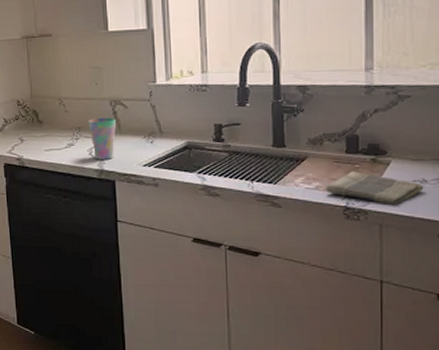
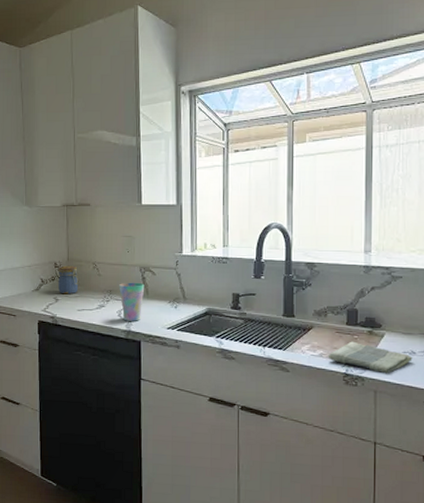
jar: none [22,103,44,134] -> present [58,265,78,295]

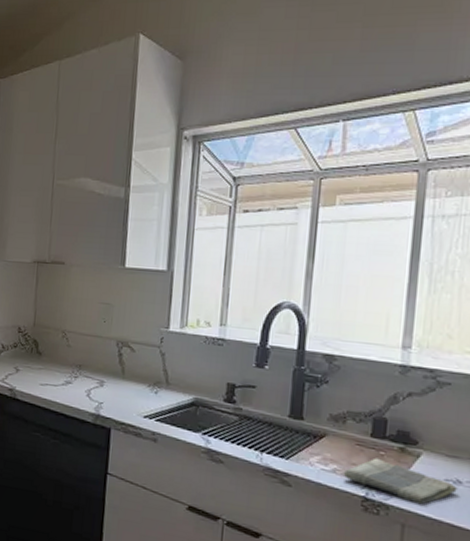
jar: present [58,265,78,295] -> none [20,331,44,366]
cup: present [119,282,145,321] -> none [90,357,121,405]

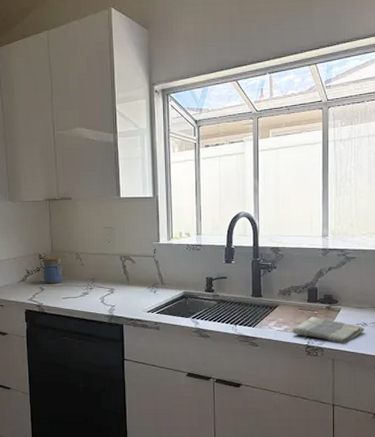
jar: none [20,331,44,366] -> present [43,257,62,284]

